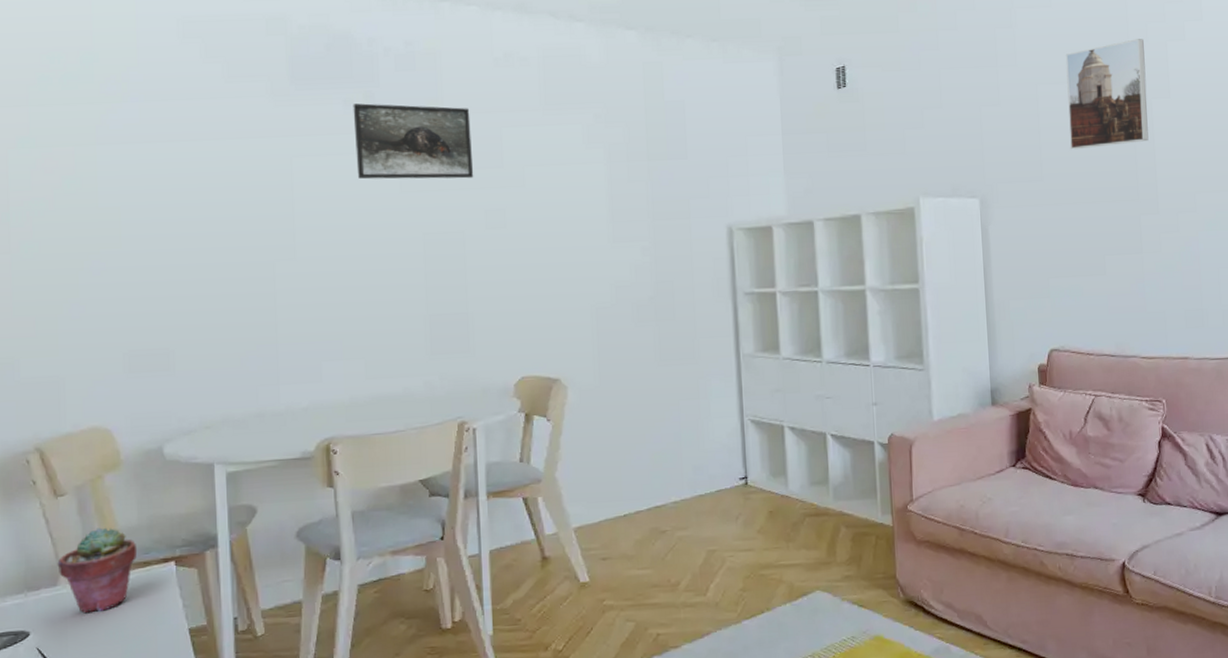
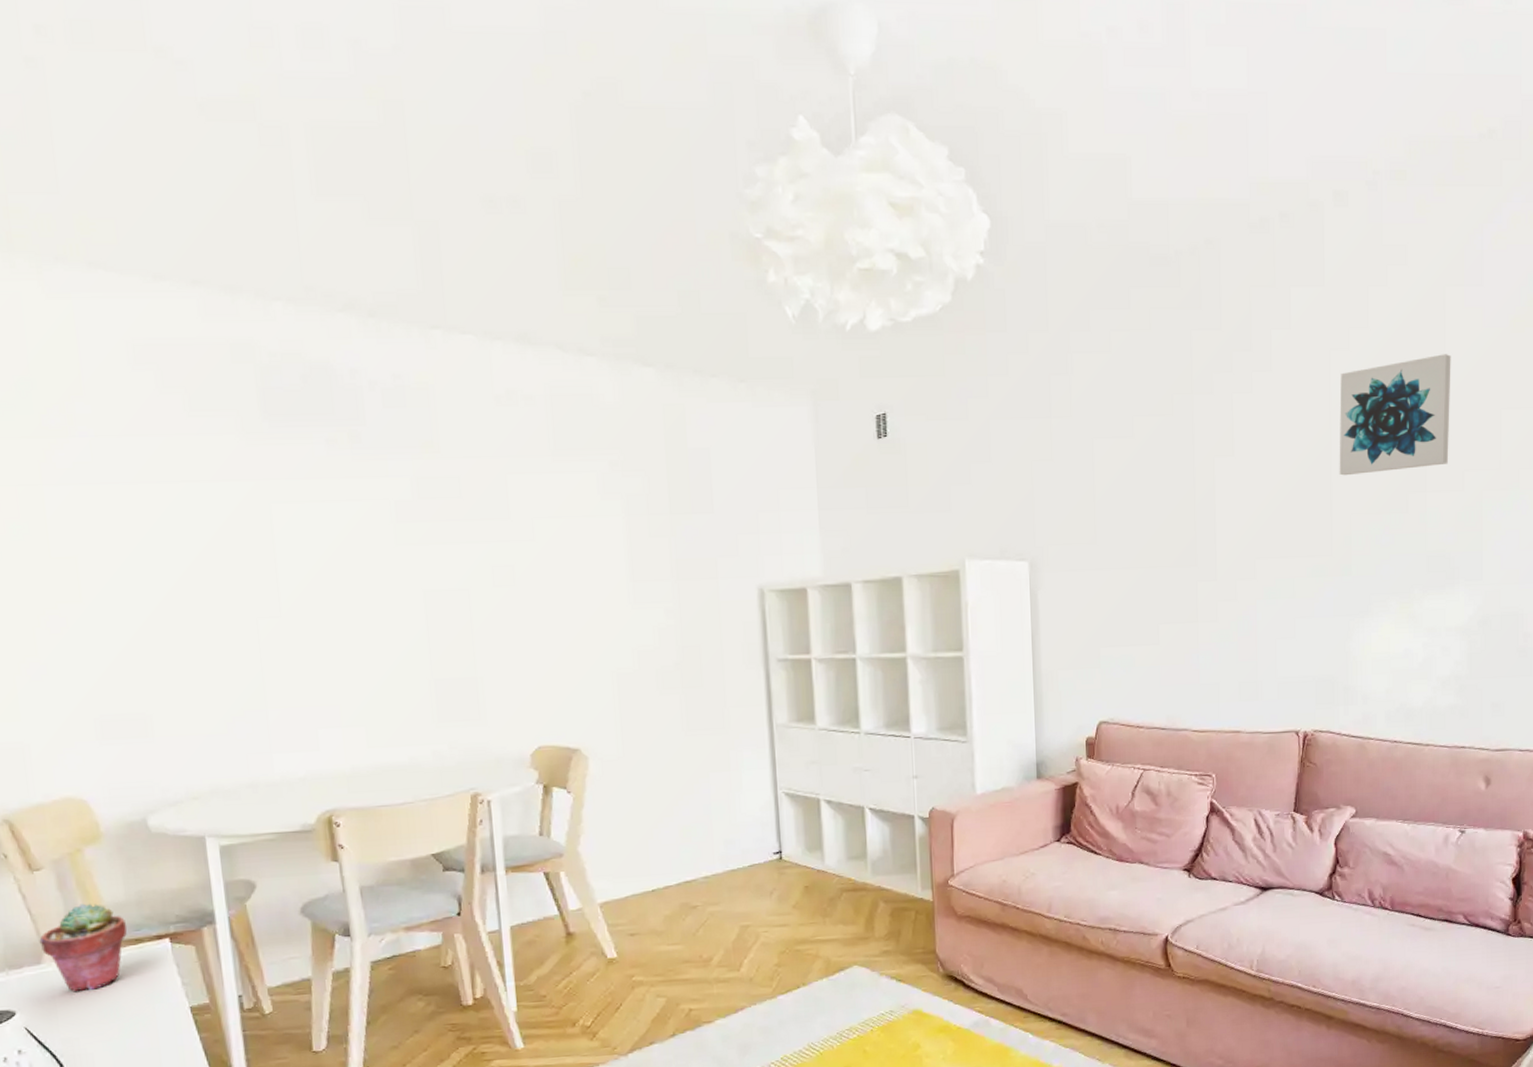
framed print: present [353,103,474,179] -> none [336,444,478,531]
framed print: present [1065,39,1149,150] -> none [1124,390,1210,511]

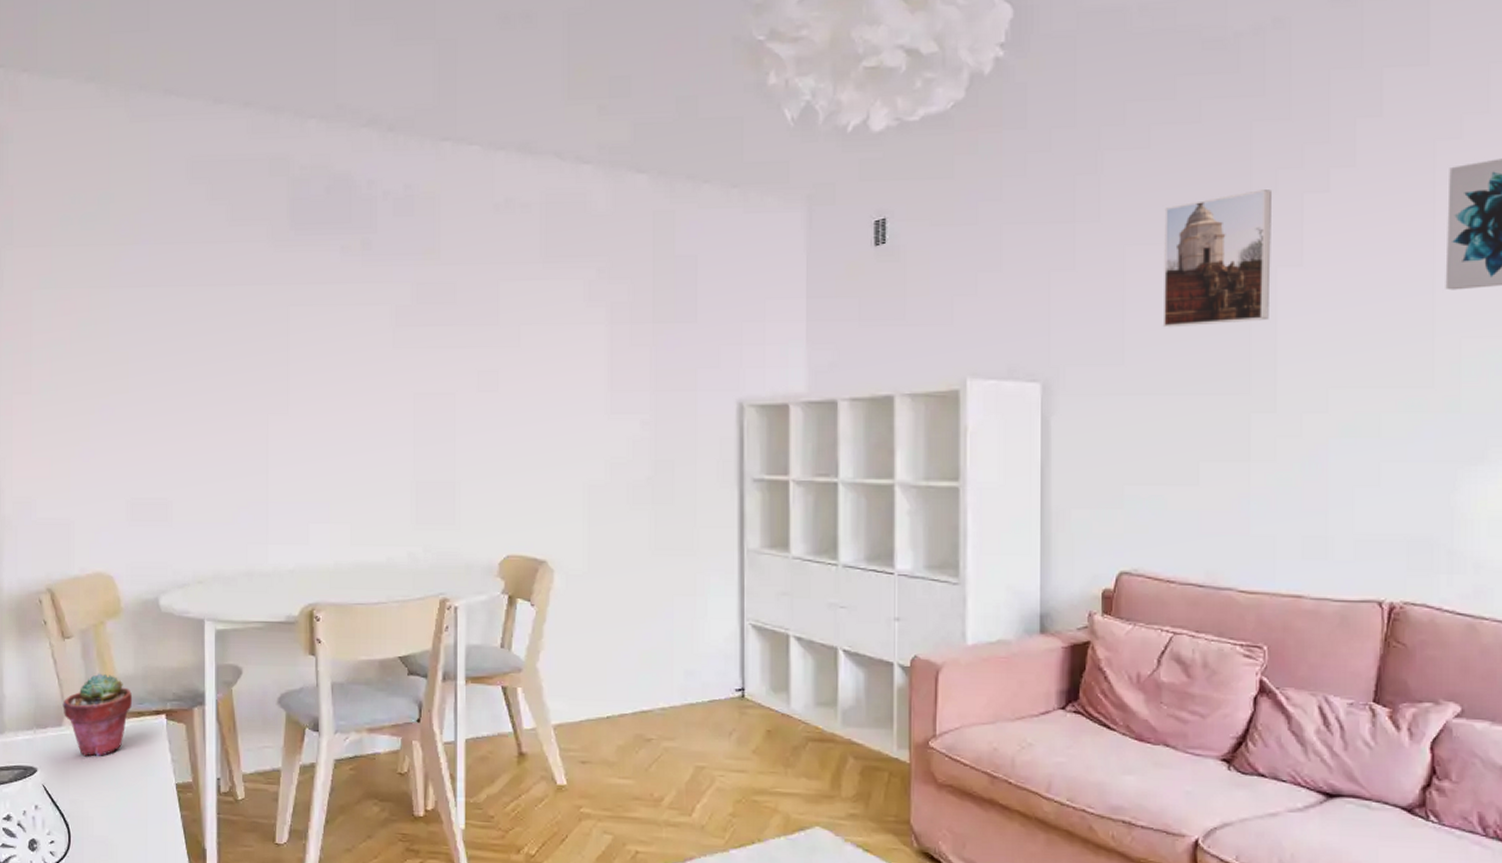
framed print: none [1124,390,1210,511] -> present [1162,190,1271,328]

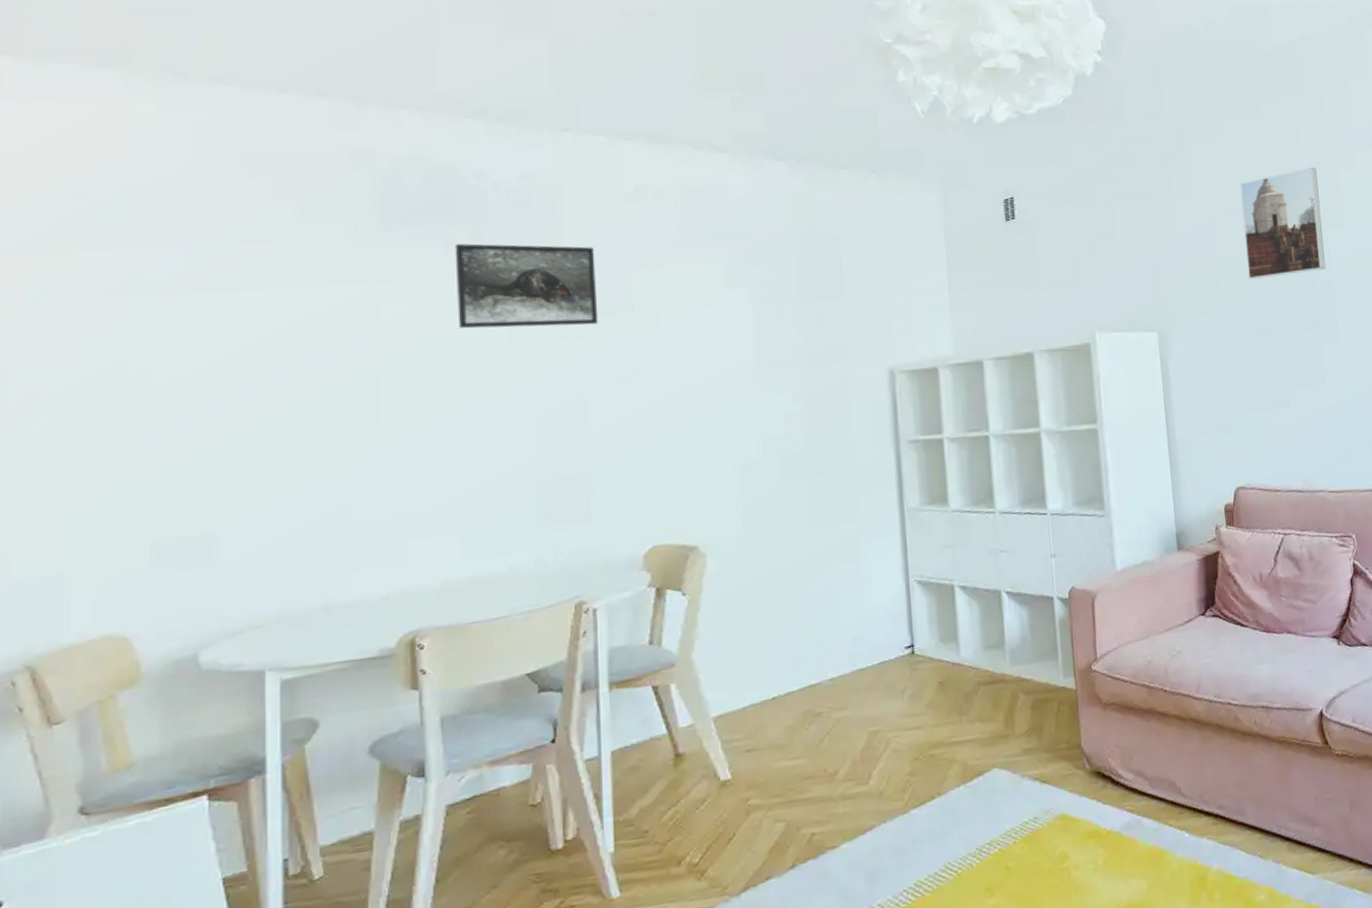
potted succulent: present [62,673,133,757] -> none [46,759,158,872]
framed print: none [350,251,468,336] -> present [455,243,599,329]

